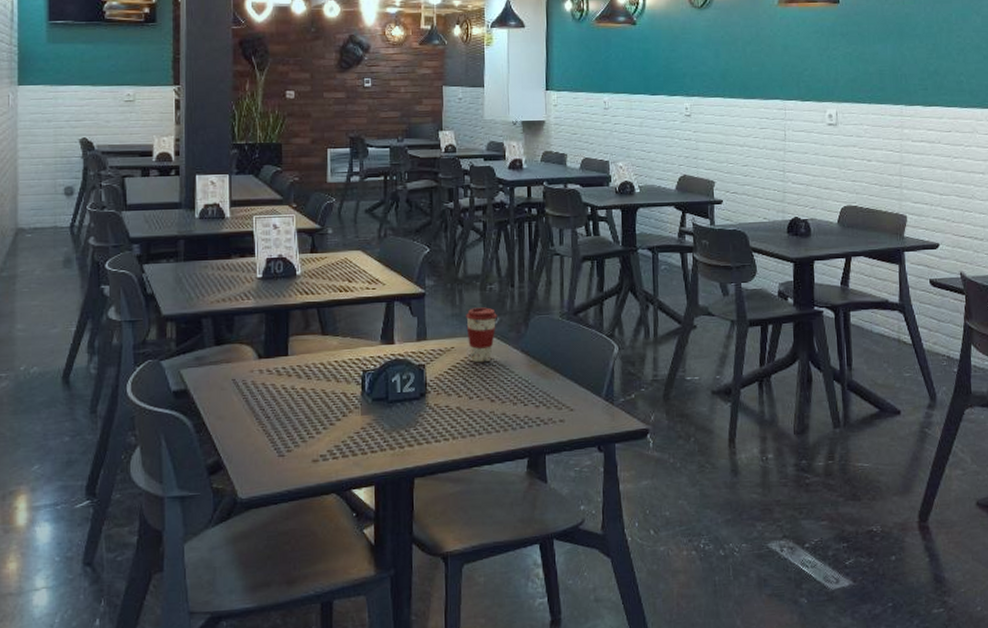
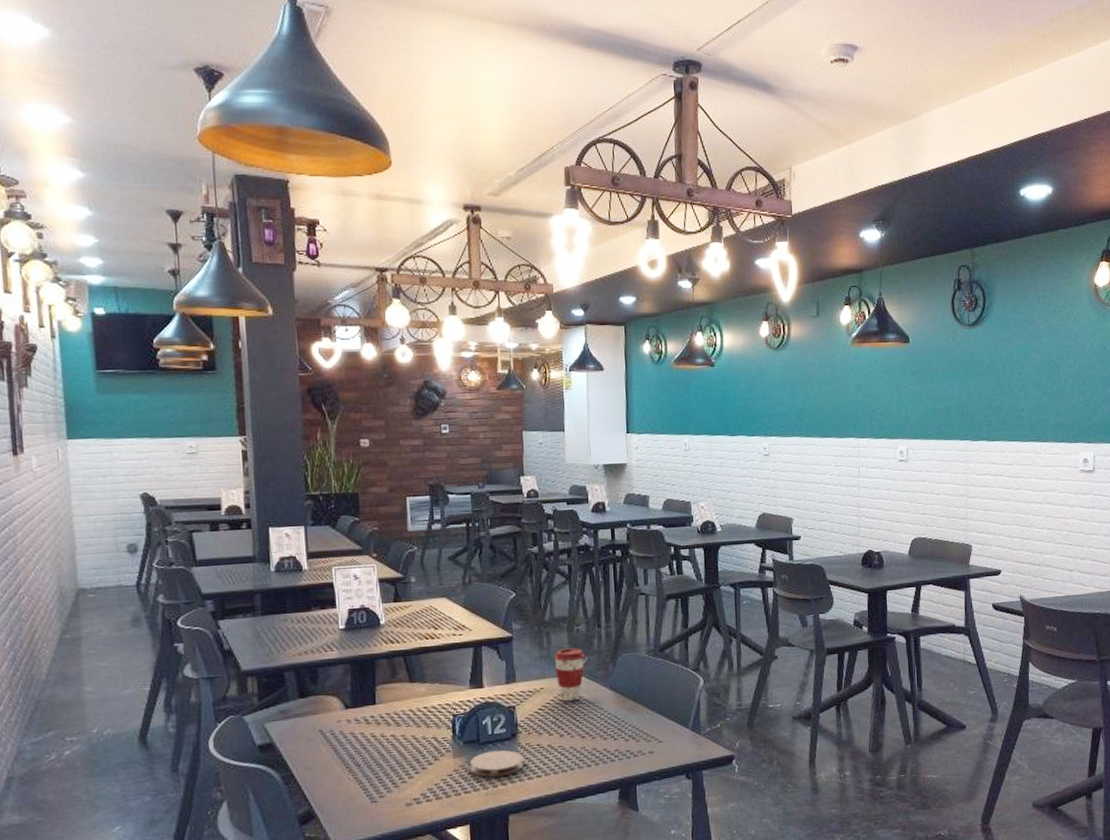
coaster: none [377,409,432,438] -> present [470,750,524,778]

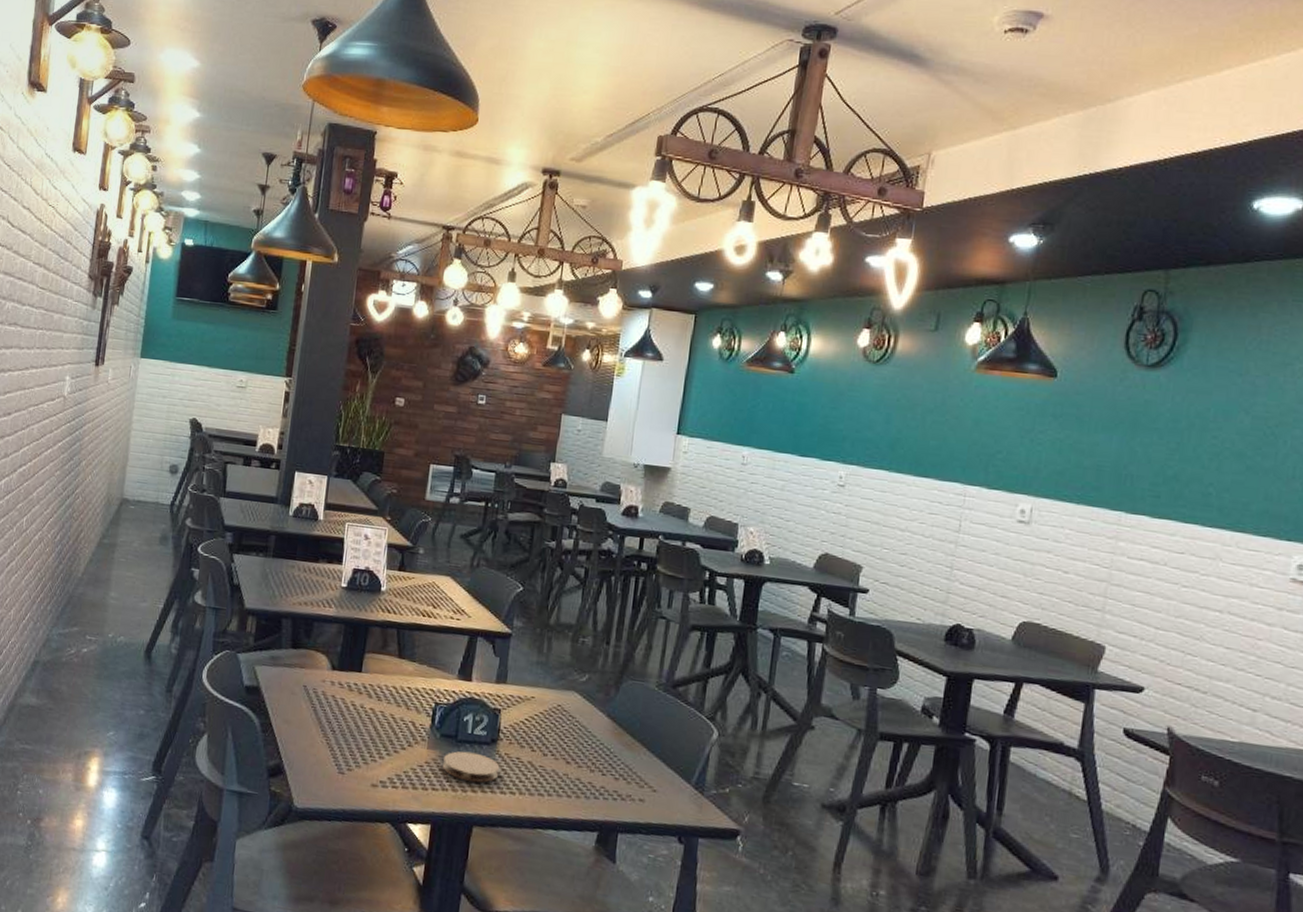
coffee cup: present [554,648,585,702] -> none [550,659,586,721]

